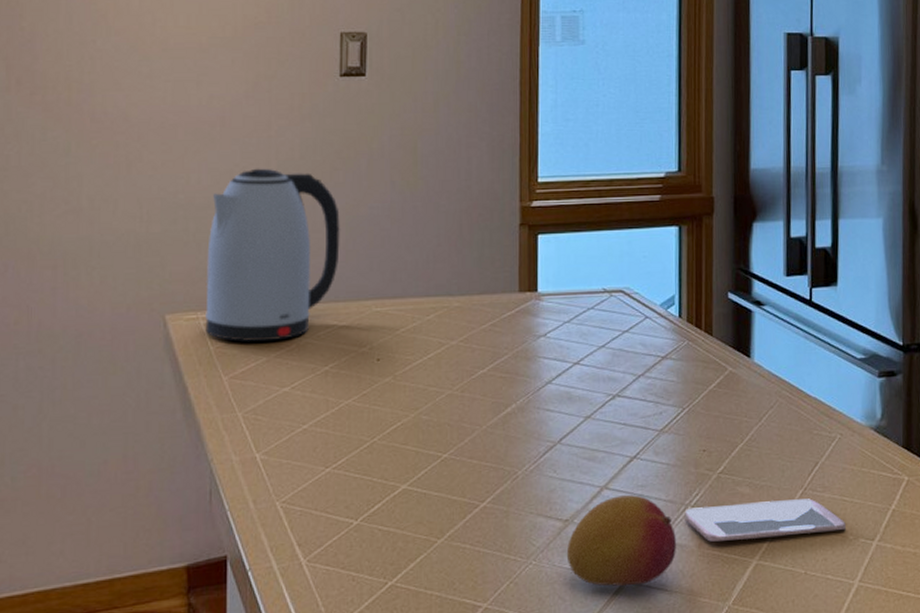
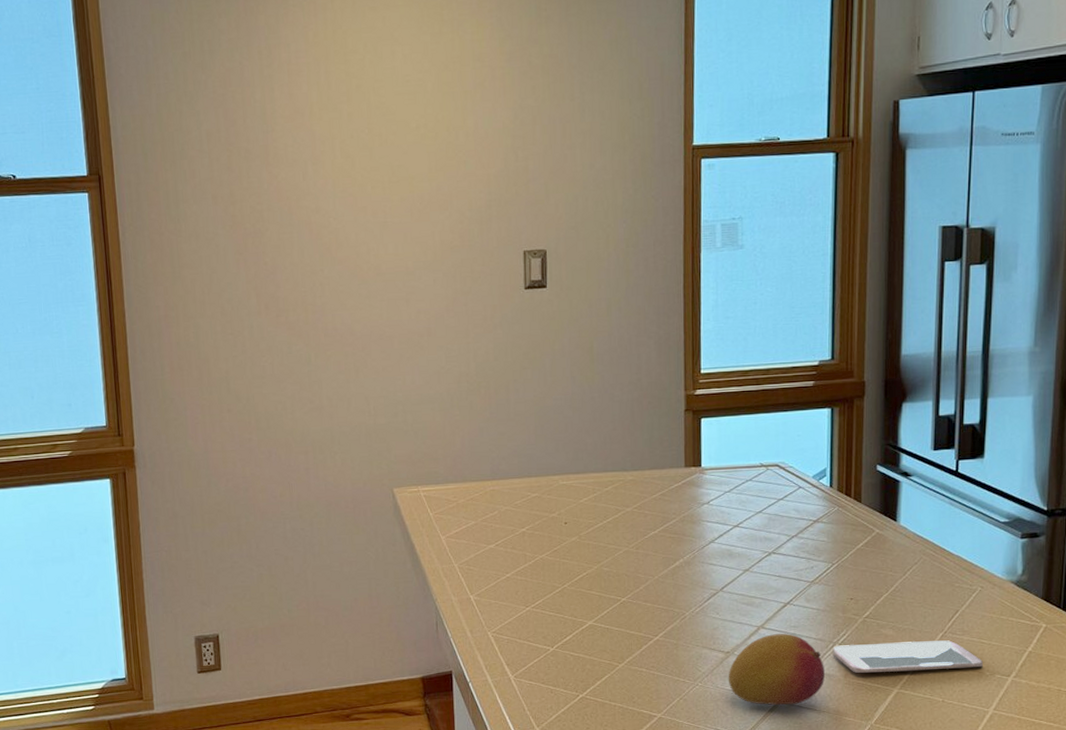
kettle: present [205,168,341,343] -> none [423,369,531,510]

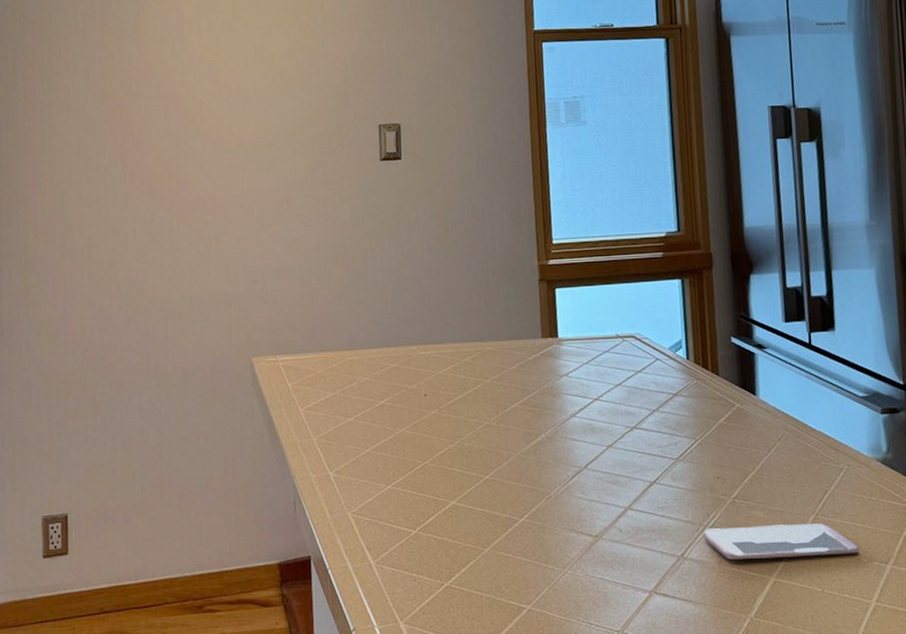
fruit: present [728,634,824,705] -> none [598,515,698,596]

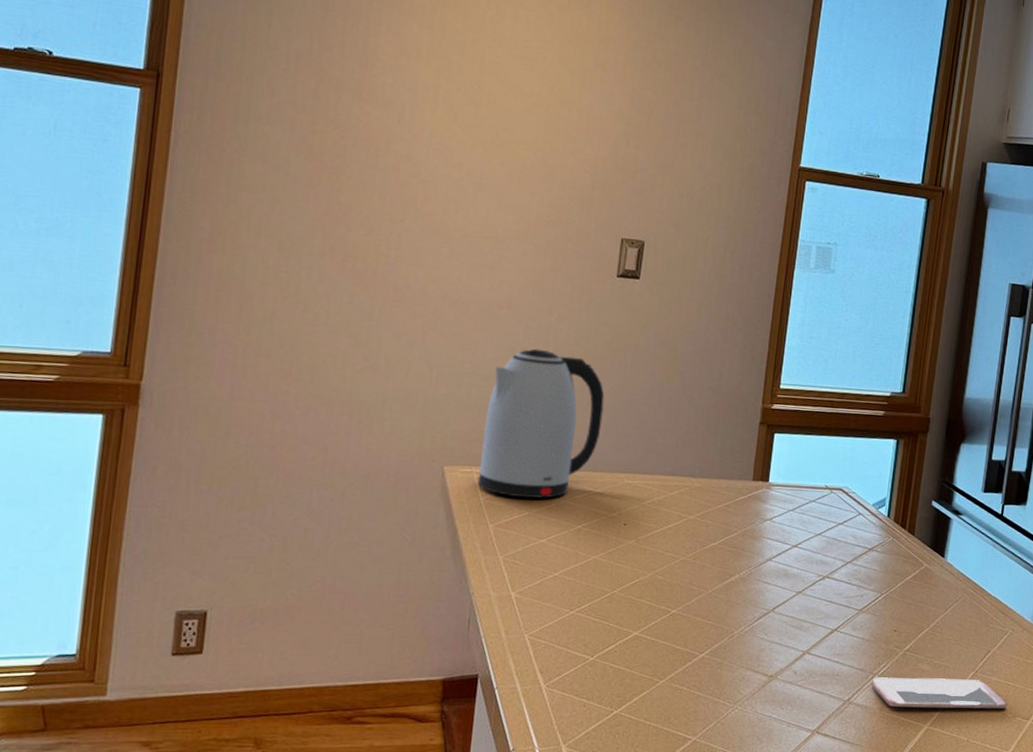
kettle: none [282,237,388,380] -> present [478,348,605,499]

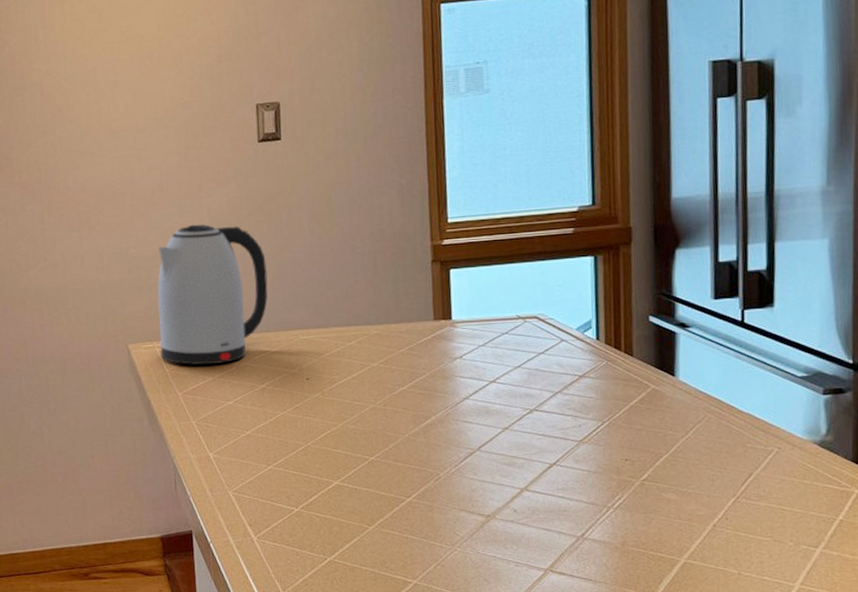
smartphone: present [871,677,1007,709] -> none [607,506,785,540]

